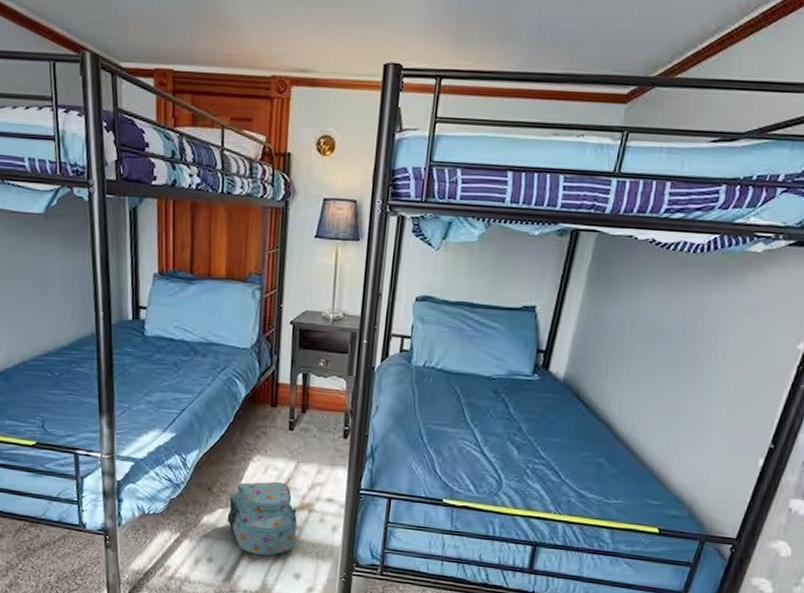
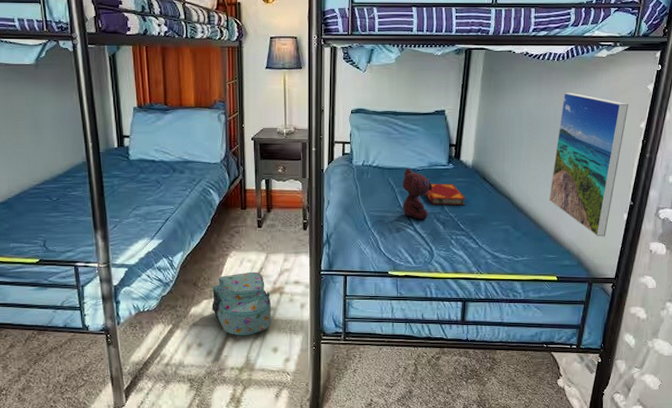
teddy bear: none [469,374,510,440] -> present [402,168,432,219]
hardback book: none [500,396,552,428] -> present [426,183,466,206]
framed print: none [660,295,785,486] -> present [549,92,628,237]

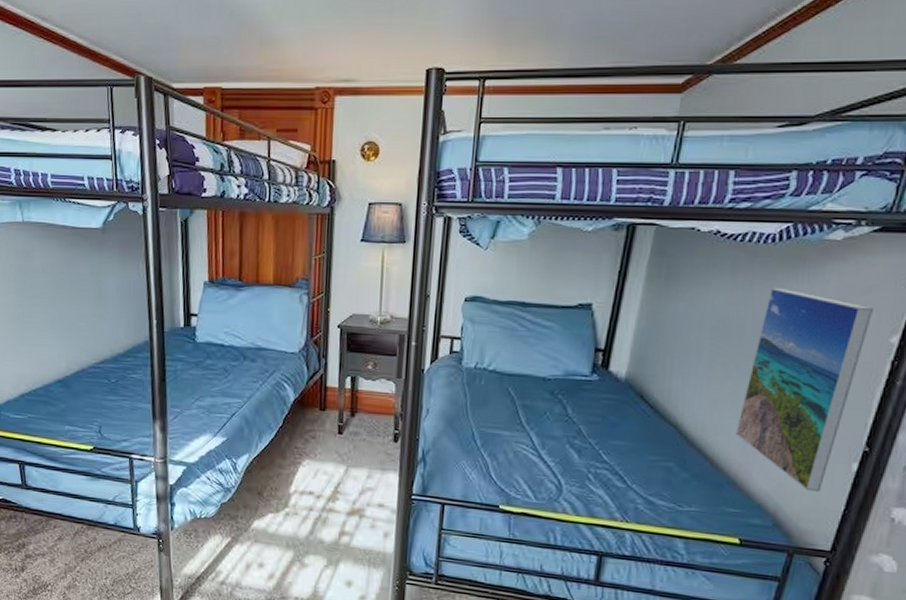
backpack: present [212,271,271,335] -> none [277,486,348,562]
teddy bear: present [402,168,432,219] -> none [524,375,567,443]
hardback book: present [426,183,466,206] -> none [557,397,614,431]

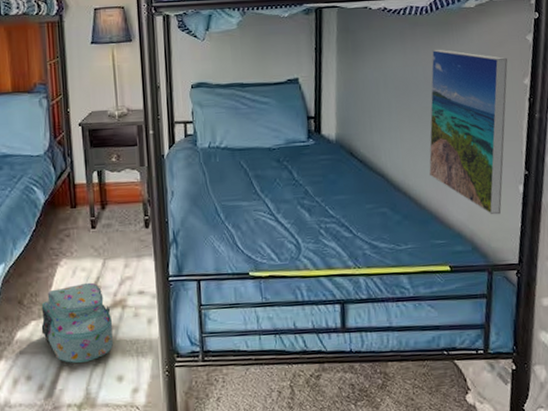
backpack: none [277,486,348,562] -> present [41,282,113,363]

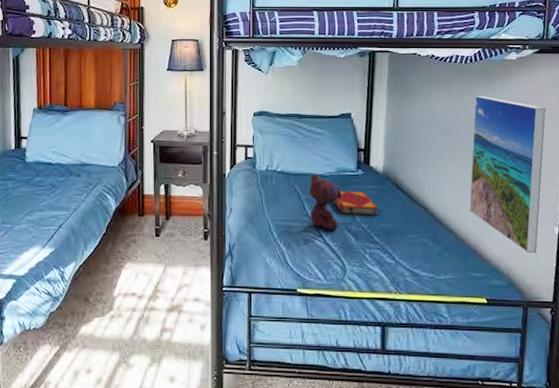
backpack: present [41,282,113,363] -> none [103,286,168,361]
teddy bear: none [256,147,292,207] -> present [309,173,342,230]
hardback book: none [285,163,333,189] -> present [335,190,379,216]

